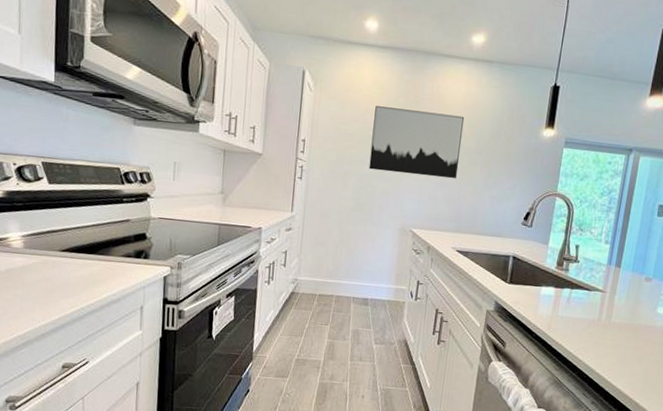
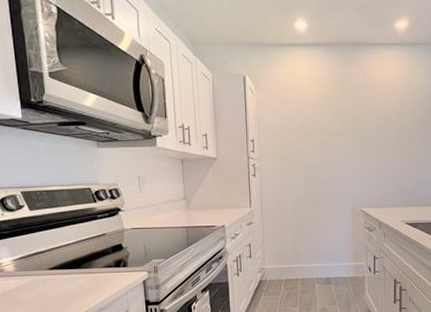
wall art: present [368,106,465,179] -> none [314,98,398,159]

